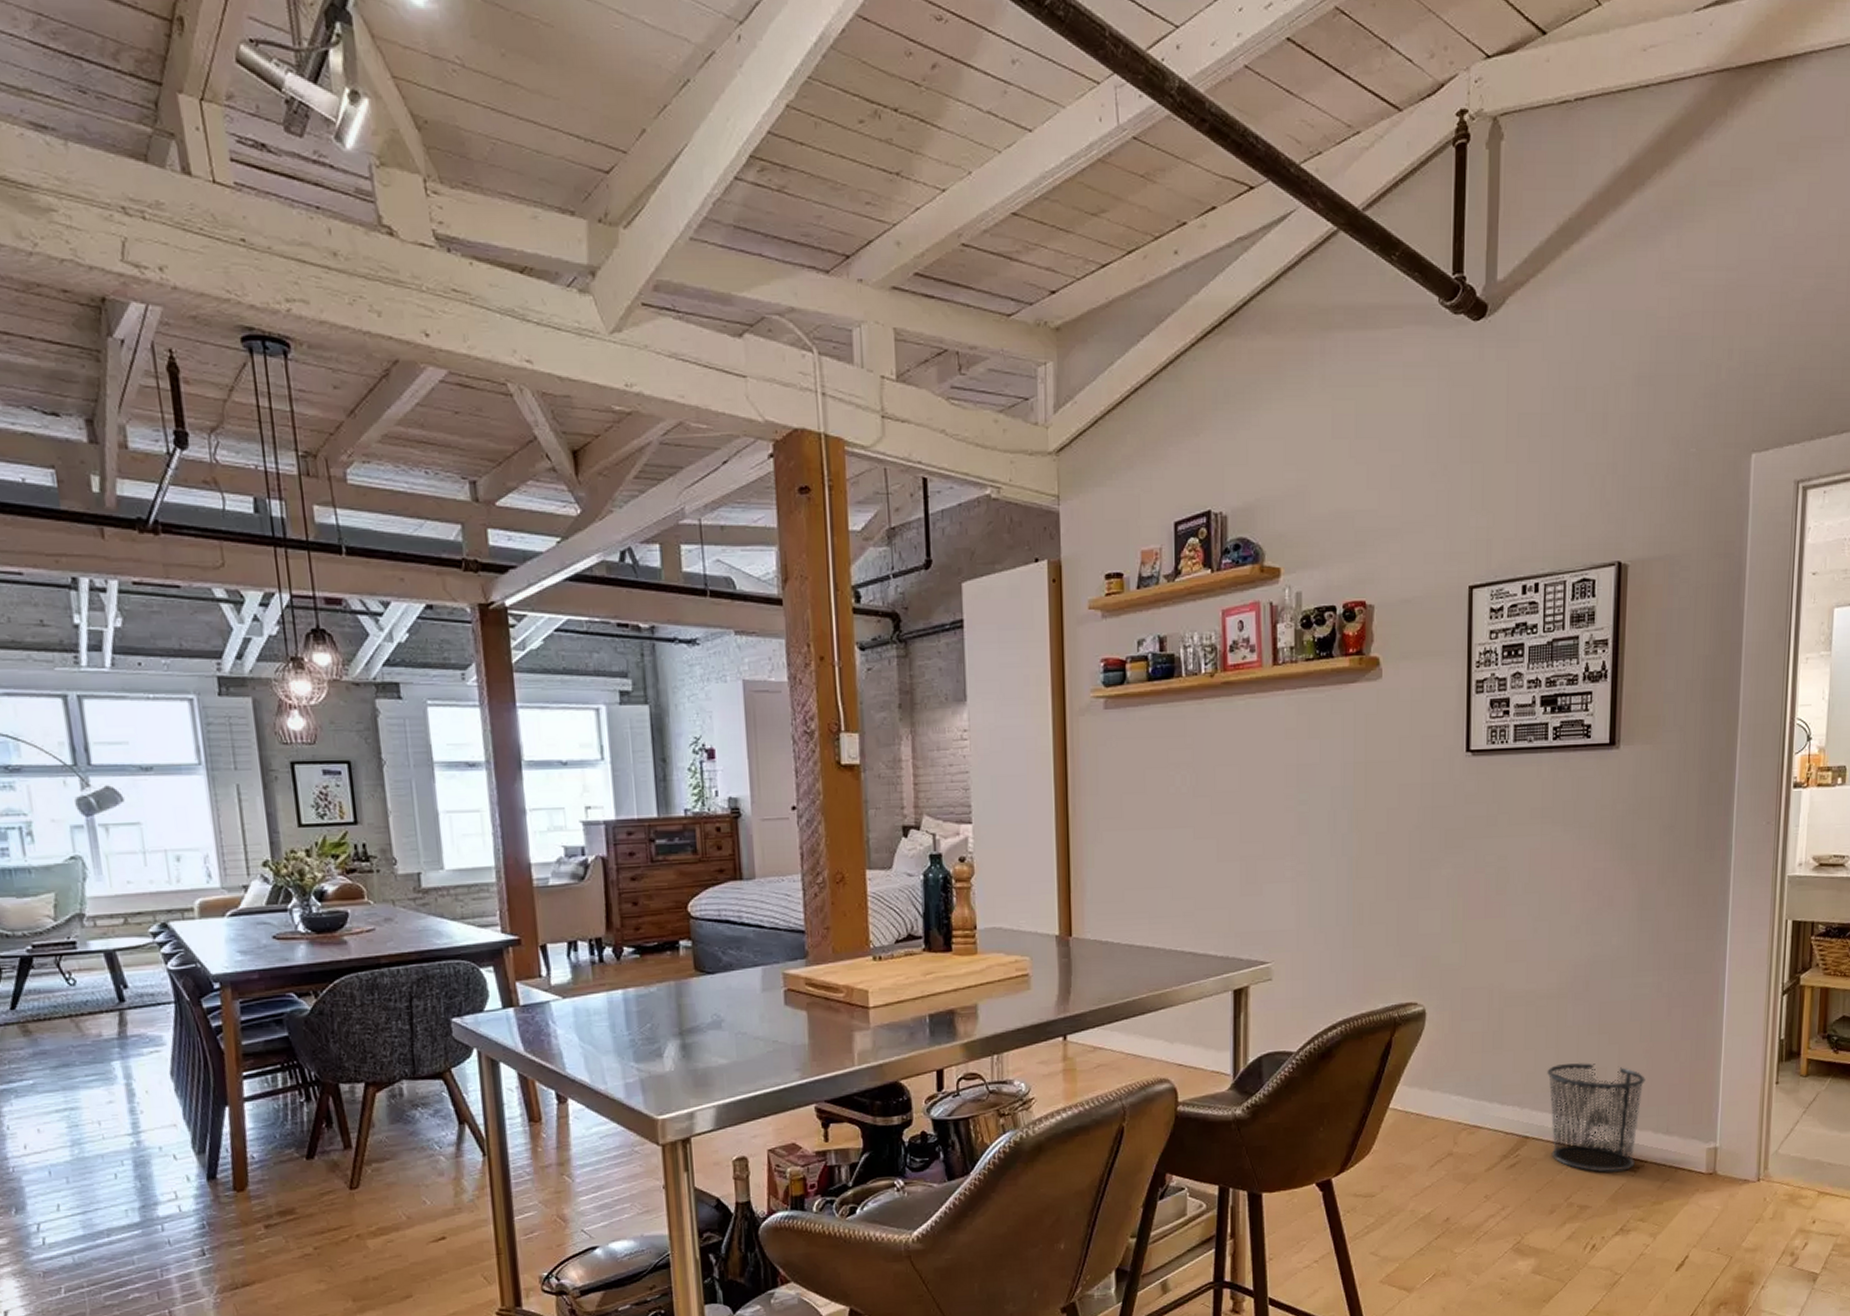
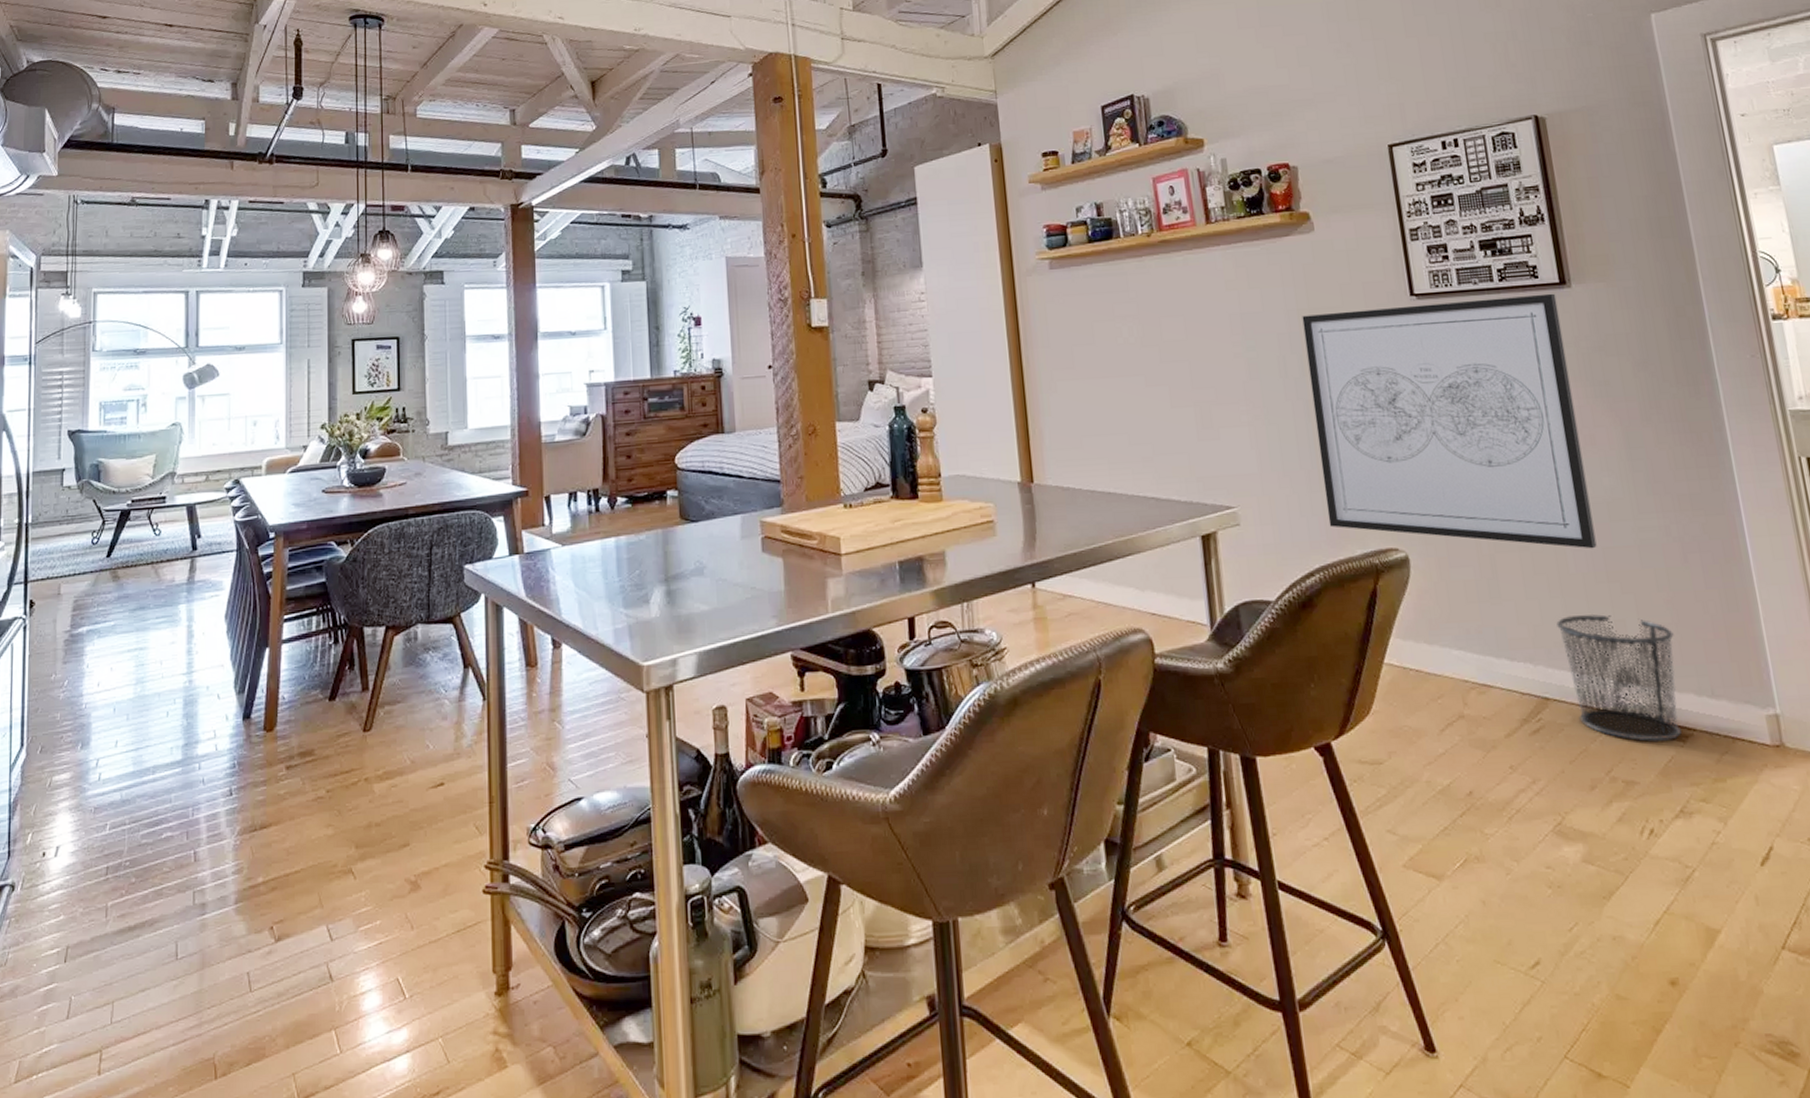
wall art: none [1356,754,1604,1004] -> present [1302,293,1597,549]

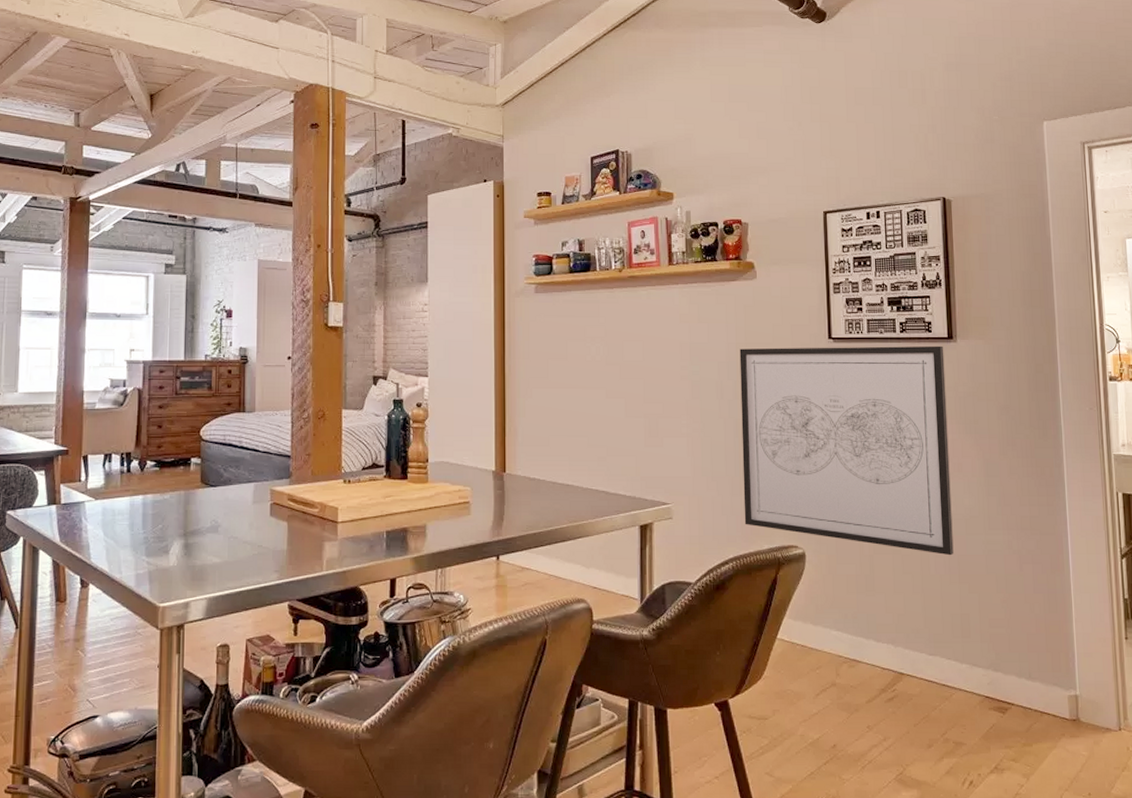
waste bin: present [1556,614,1681,743] -> none [916,609,1005,713]

